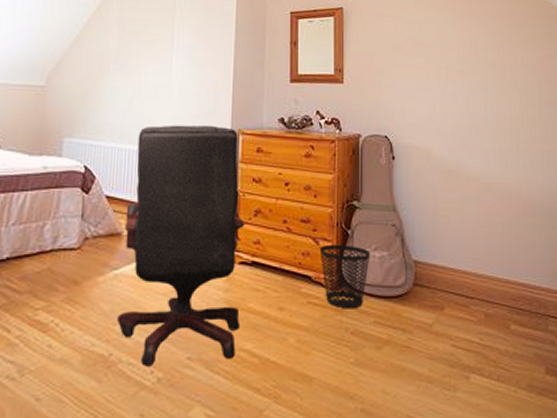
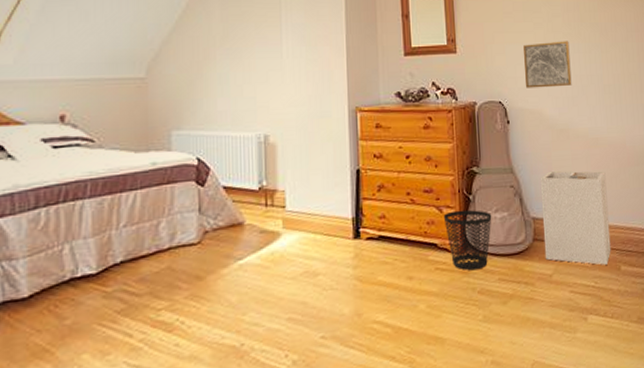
office chair: present [117,125,246,367] -> none [246,105,371,352]
wall art: none [414,78,464,126] -> present [524,41,572,88]
laundry hamper: none [424,213,500,321] -> present [540,171,611,265]

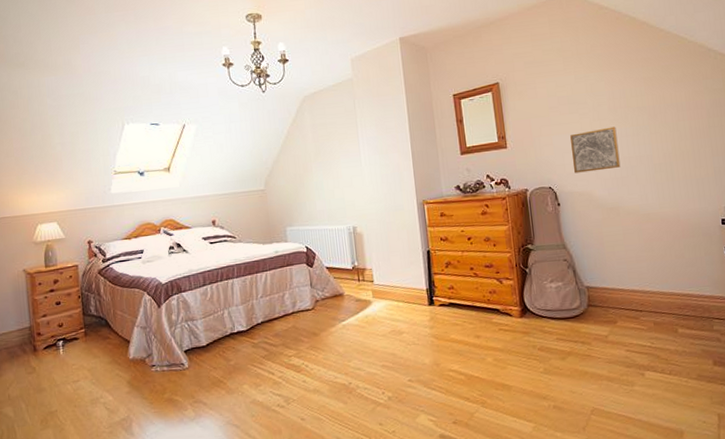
wastebasket: present [443,209,492,271] -> none [503,280,548,331]
laundry hamper: present [540,171,611,265] -> none [592,244,667,328]

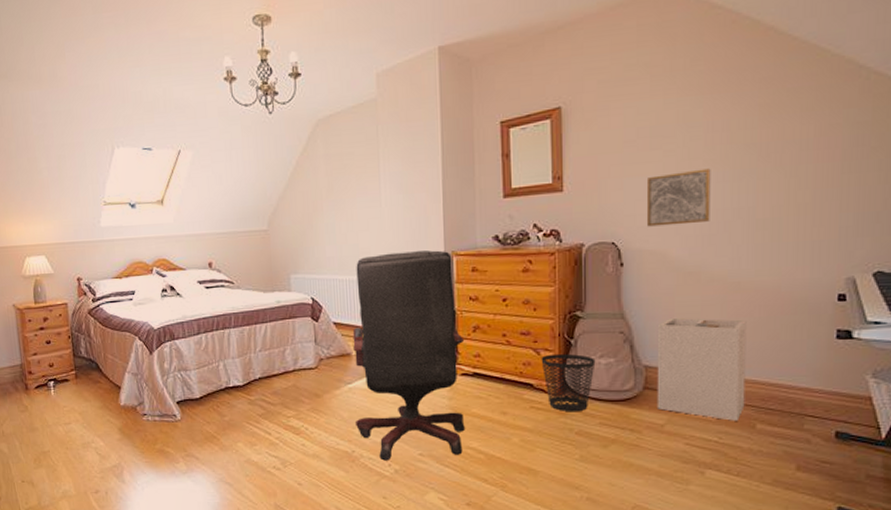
office chair: none [343,200,446,390] -> present [352,250,465,461]
wastebasket: none [503,280,548,331] -> present [541,353,596,412]
laundry hamper: none [592,244,667,328] -> present [656,317,747,421]

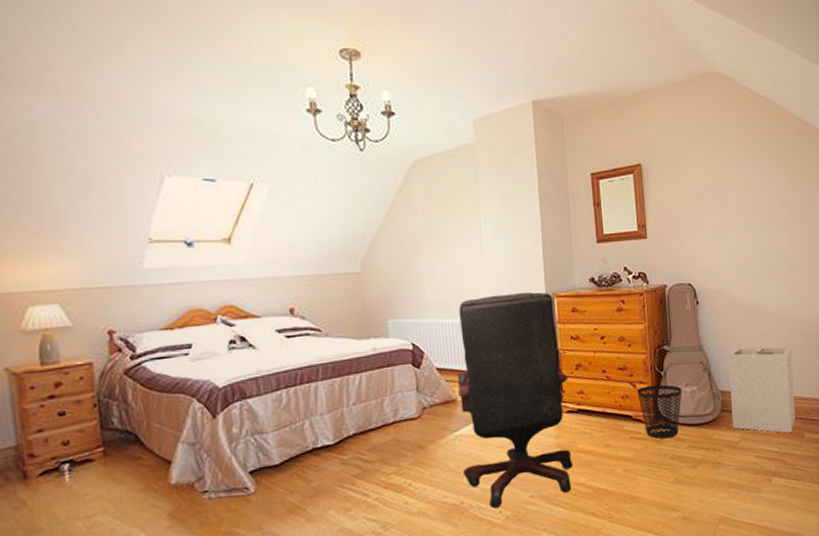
wall art: present [648,168,711,227] -> none [713,222,760,270]

